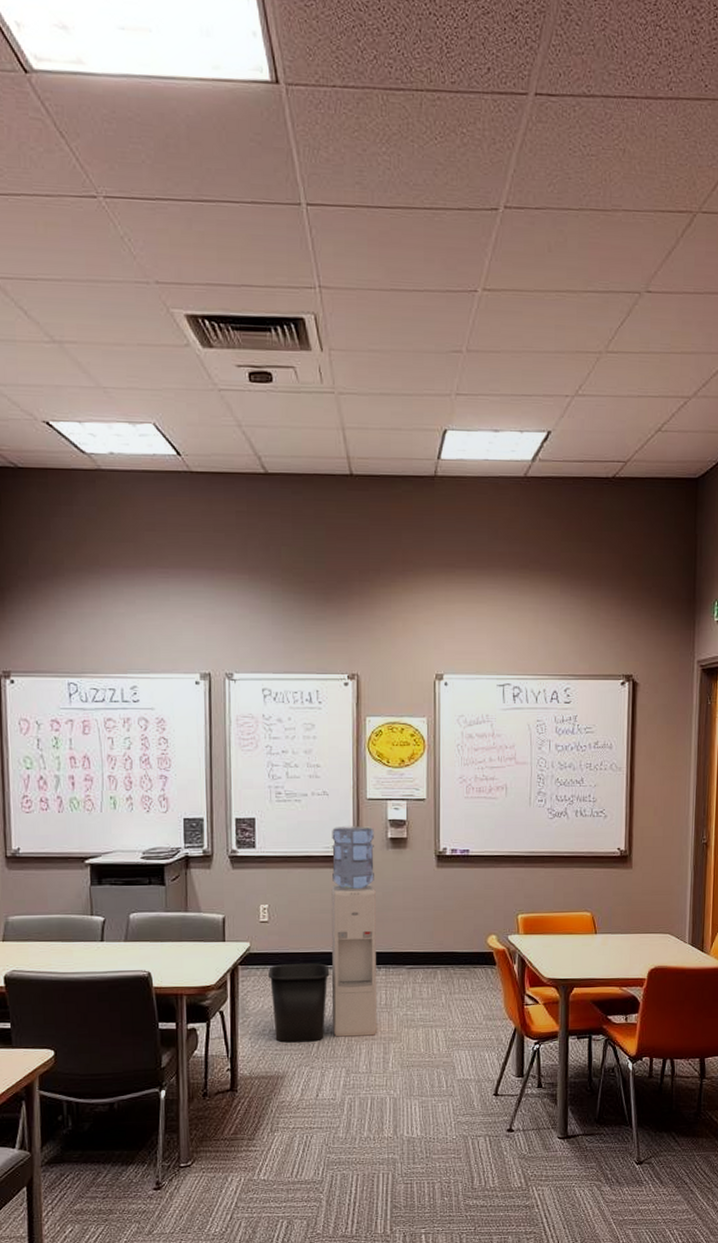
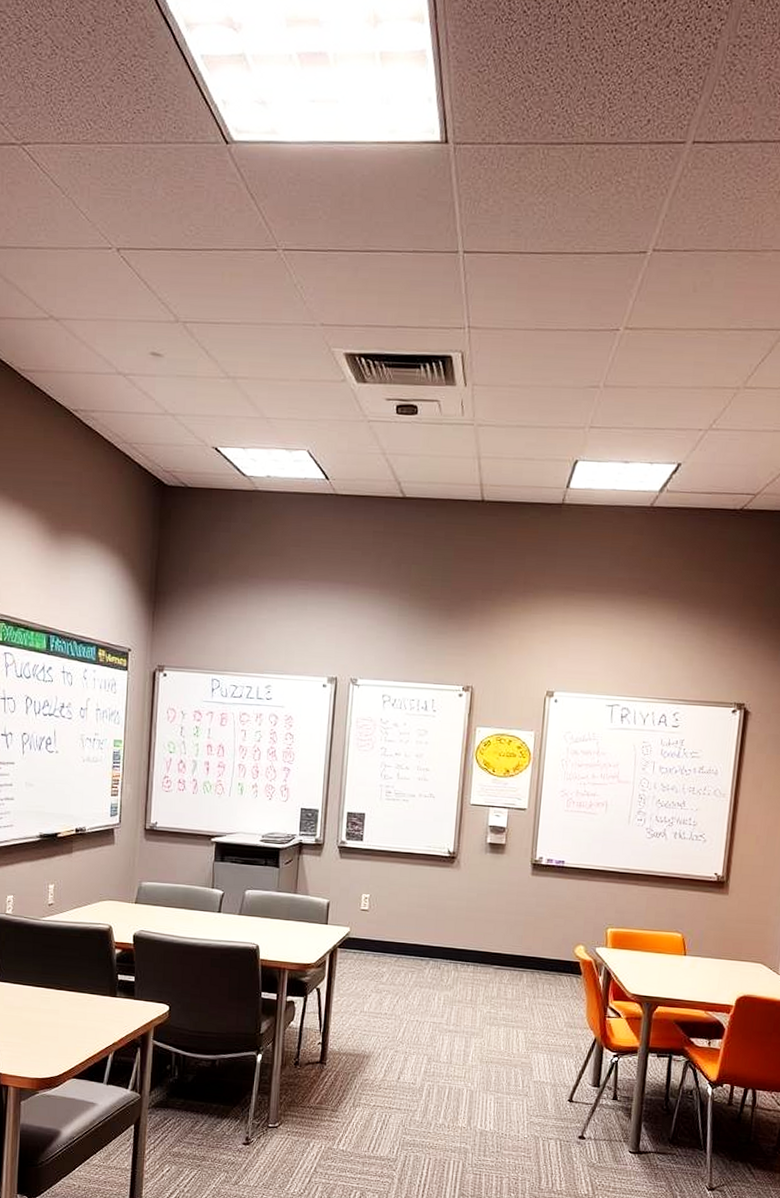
waste bin: present [268,963,330,1043] -> none [364,951,421,1027]
water cooler: present [331,825,376,1037] -> none [419,827,475,1029]

